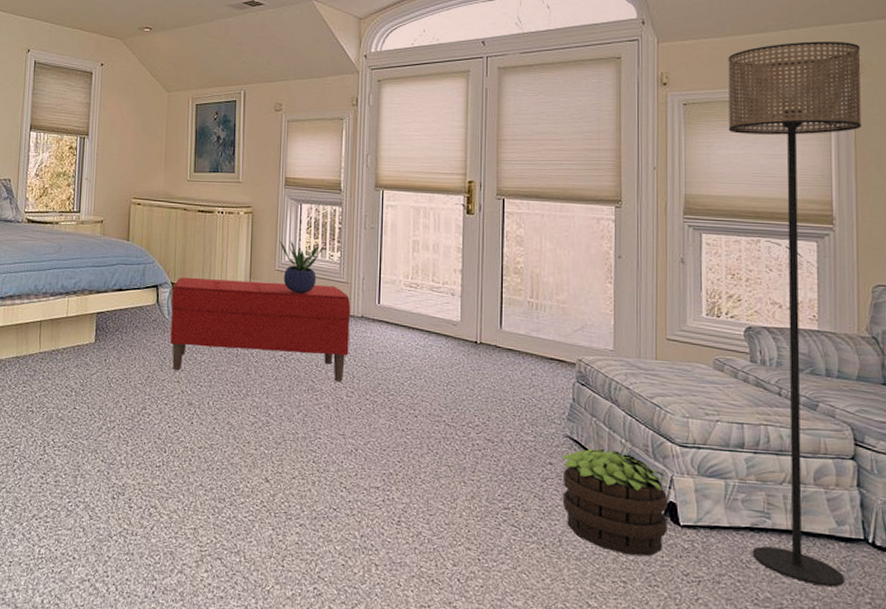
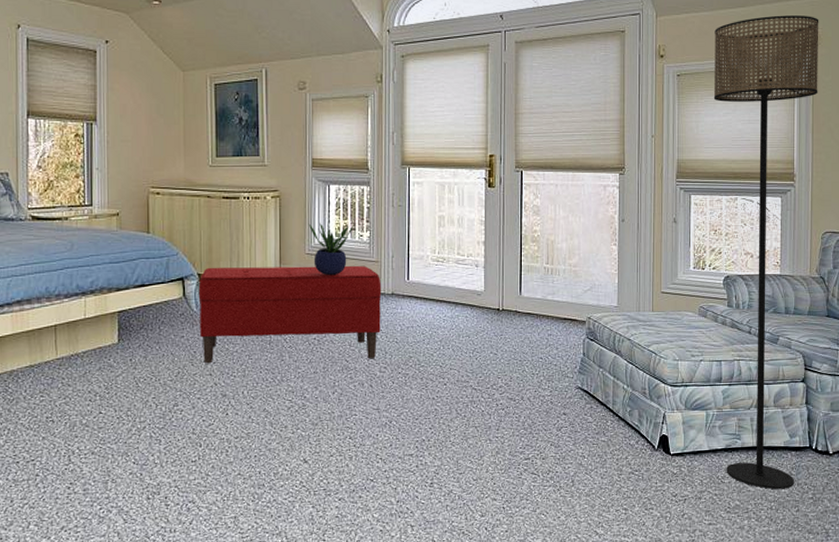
potted plant: present [562,448,670,556] -> none [574,395,663,486]

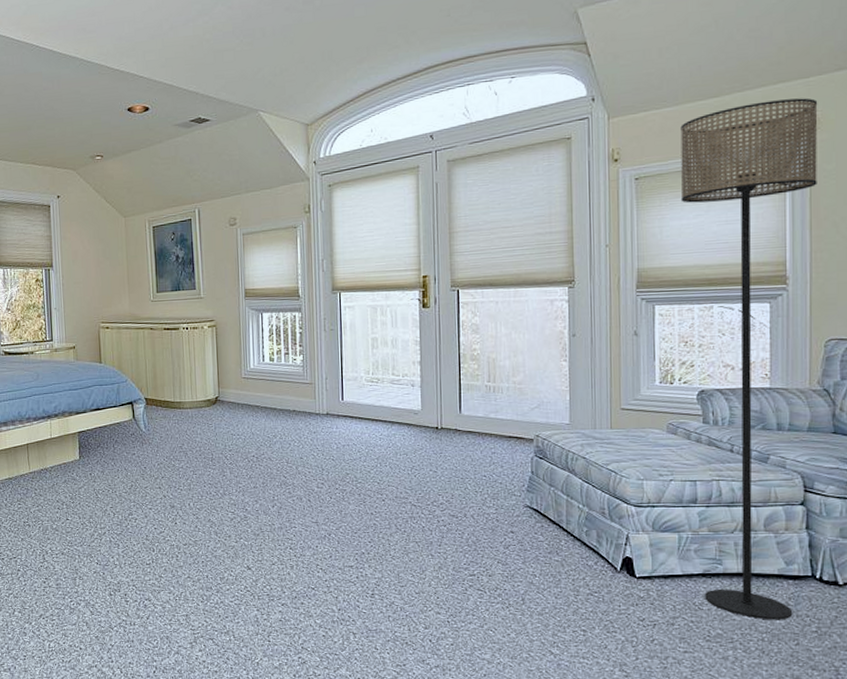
bench: present [198,265,382,364] -> none [146,387,317,478]
potted plant: present [308,222,353,276] -> none [243,348,286,398]

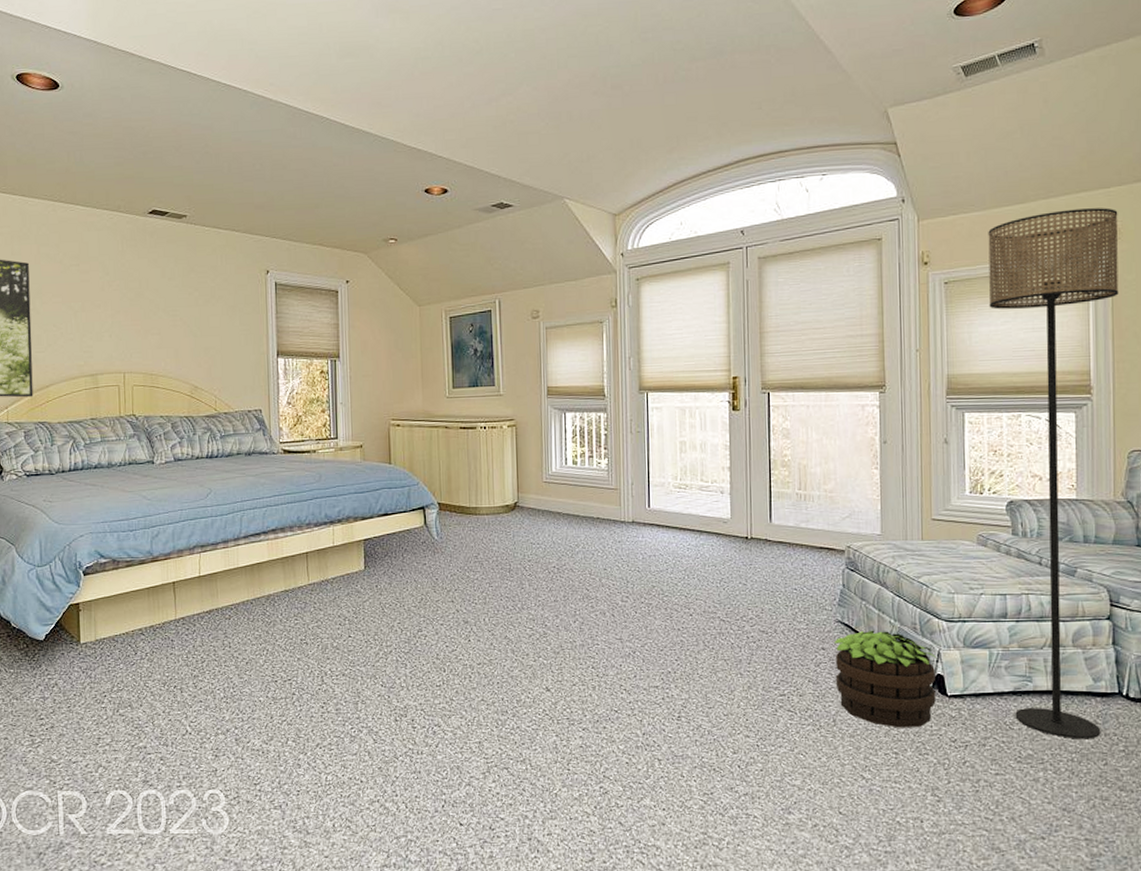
potted plant: none [523,514,626,607] -> present [834,630,937,728]

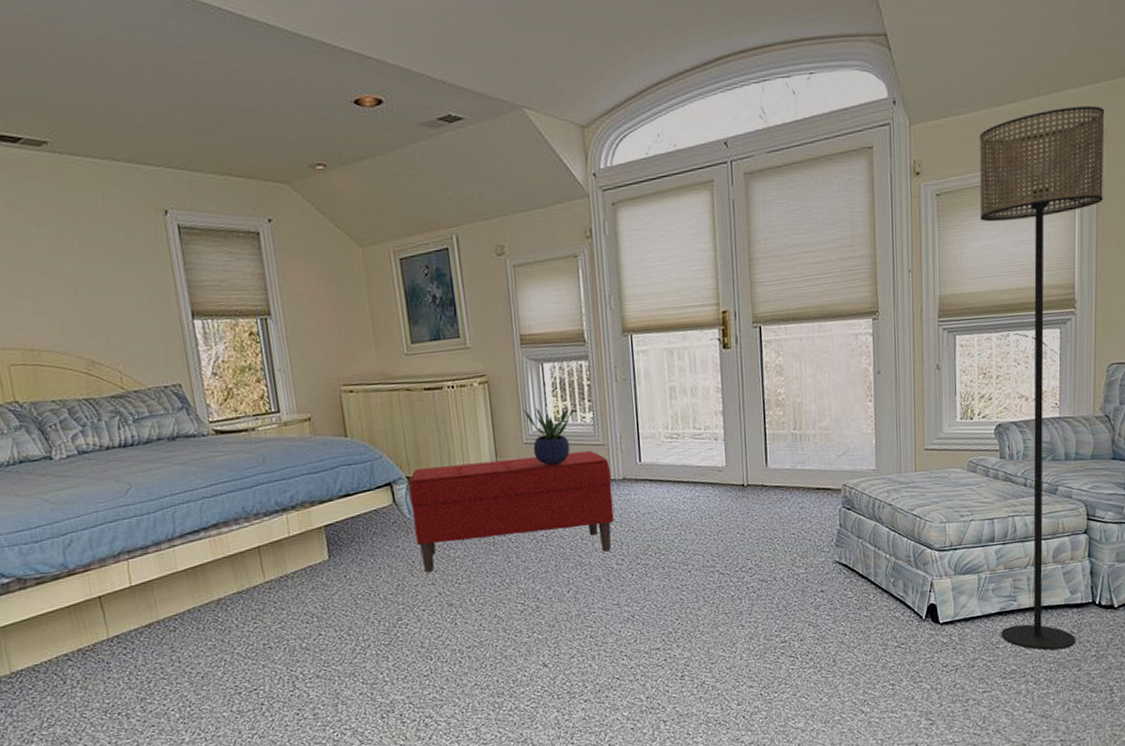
bench: none [439,493,622,591] -> present [409,450,614,573]
potted plant: none [545,450,591,504] -> present [523,406,574,466]
potted plant: present [834,630,937,728] -> none [833,566,930,660]

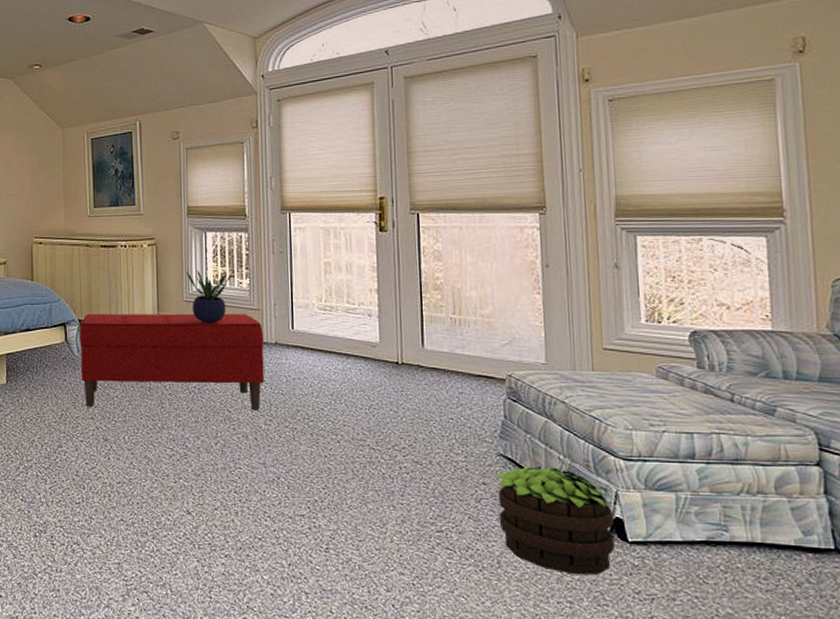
potted plant: none [833,566,930,660] -> present [496,466,615,575]
floor lamp: present [979,105,1105,650] -> none [656,19,816,601]

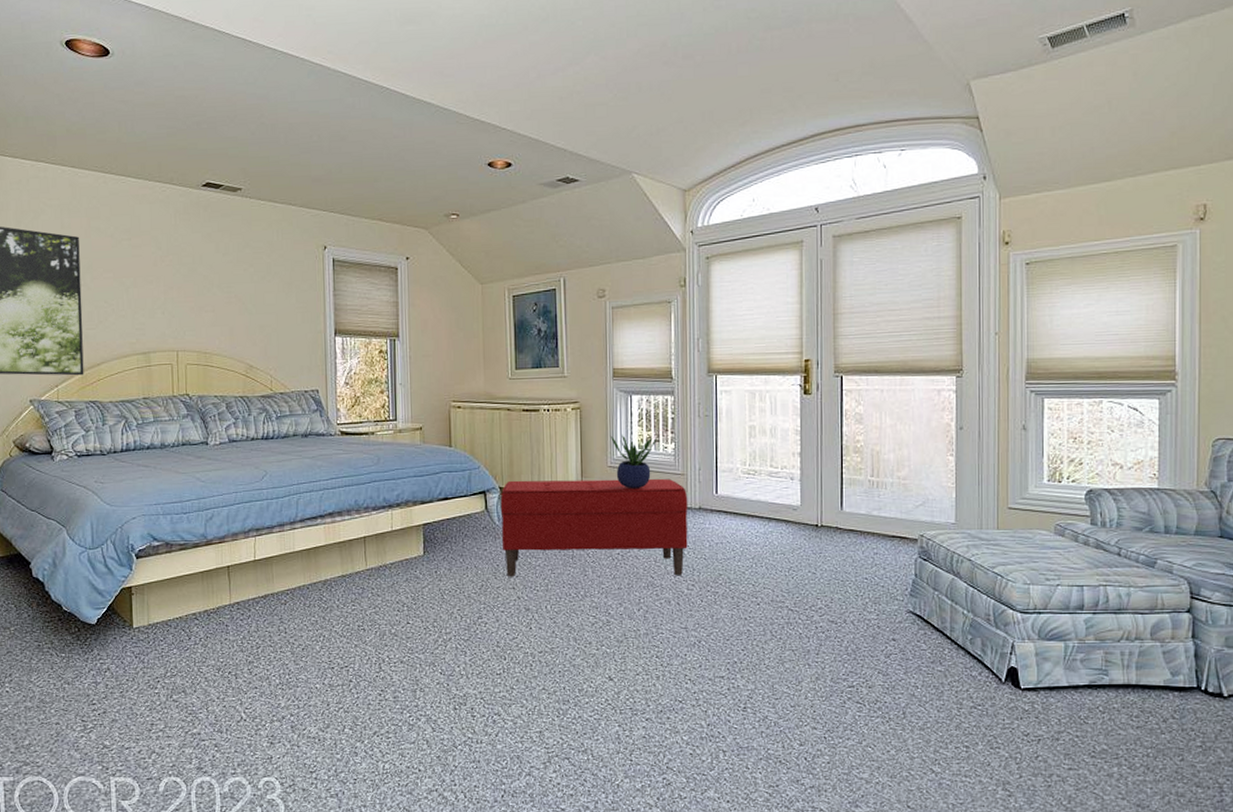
potted plant: present [496,466,615,575] -> none [905,621,1011,721]

